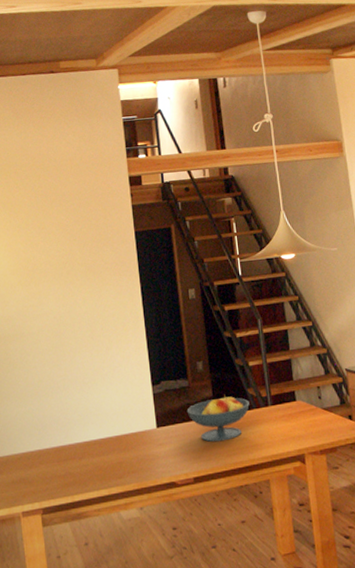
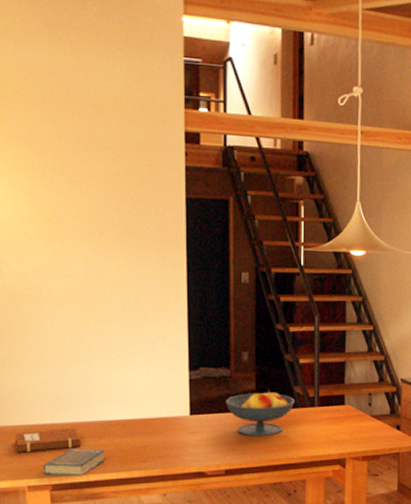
notebook: none [8,451,64,482] -> present [13,427,80,454]
hardback book: none [33,469,86,500] -> present [43,447,105,476]

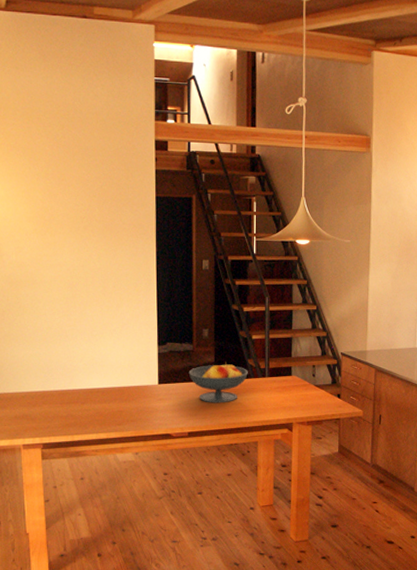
notebook: present [13,427,80,454] -> none [11,394,66,417]
hardback book: present [43,447,105,476] -> none [35,411,87,437]

